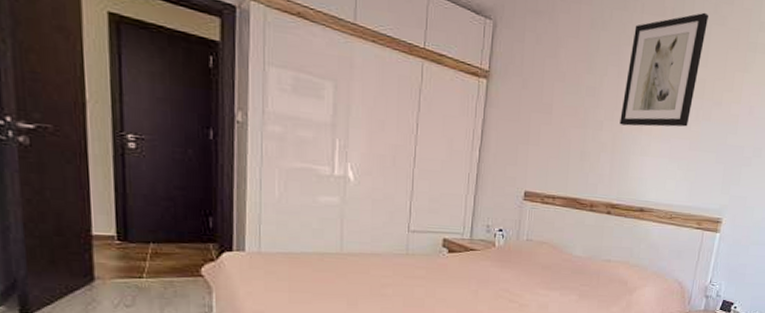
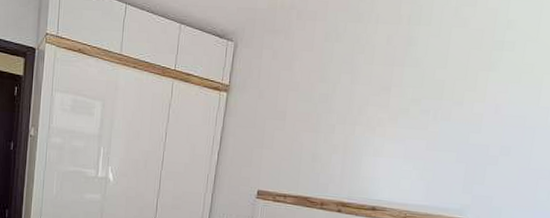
wall art: present [619,12,709,127] -> none [352,16,448,129]

